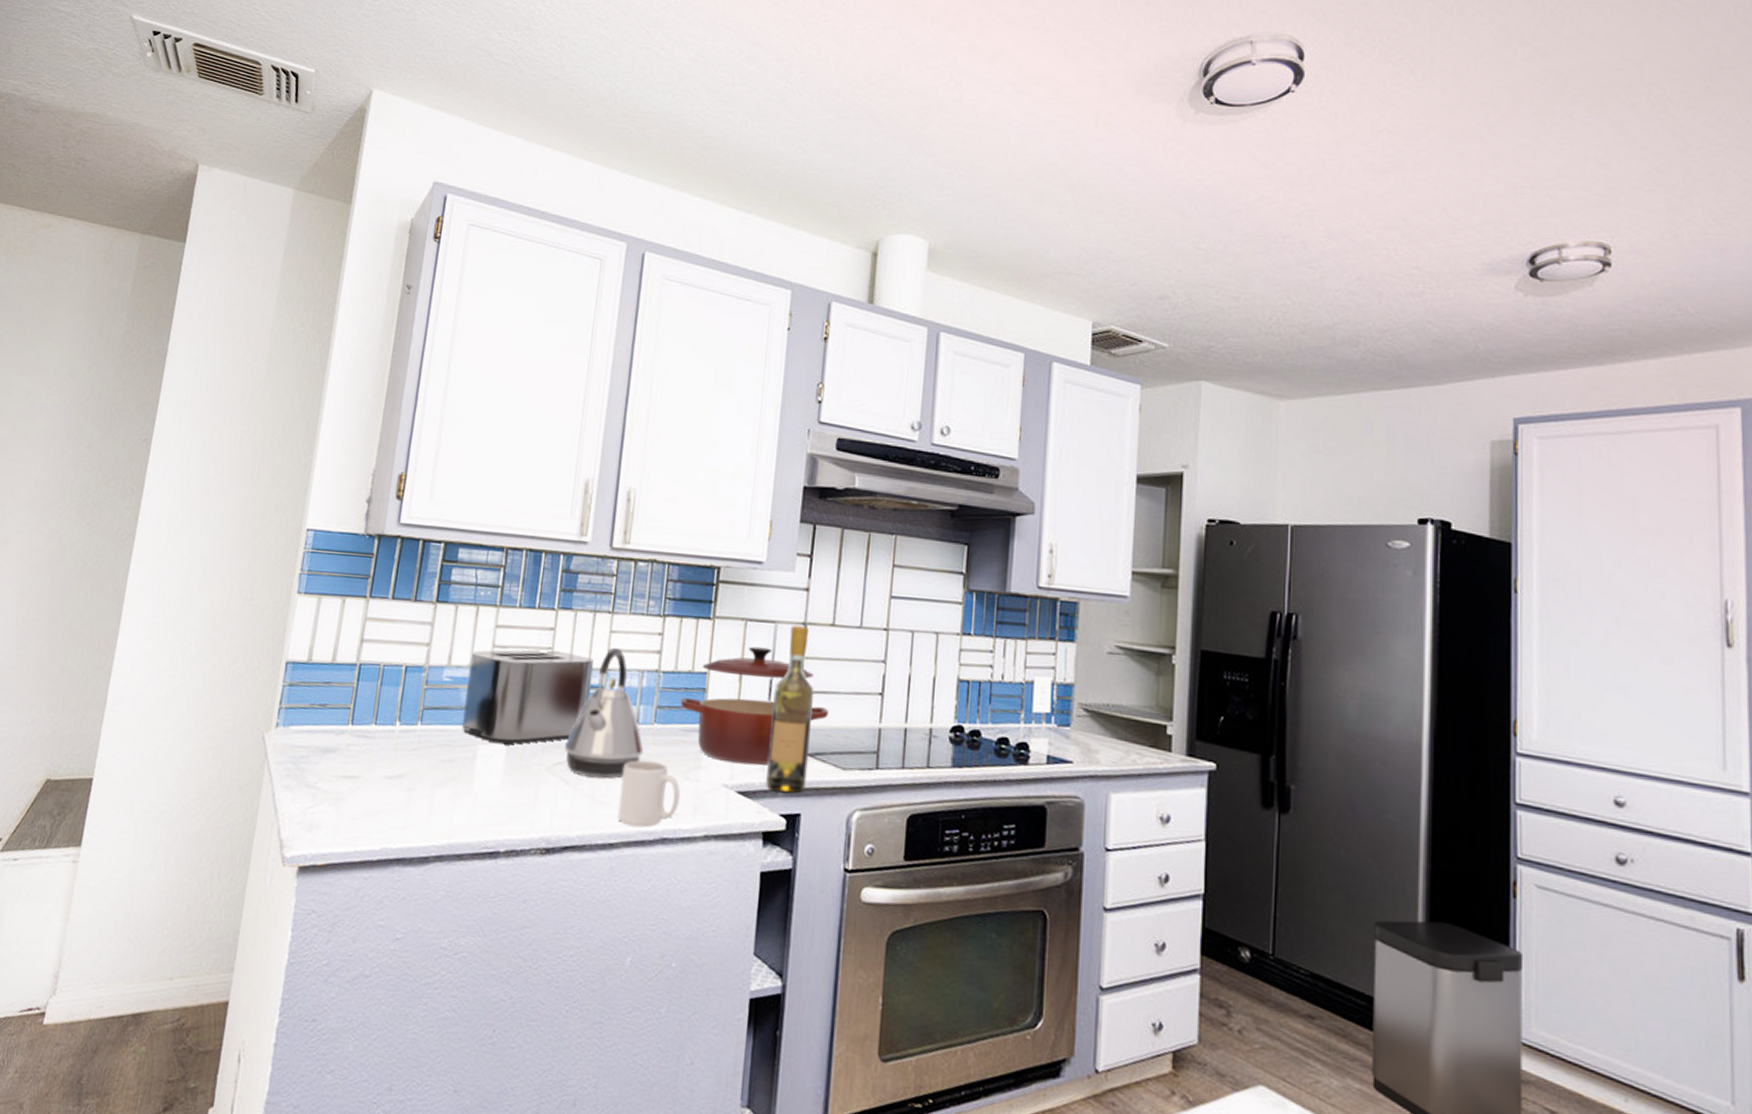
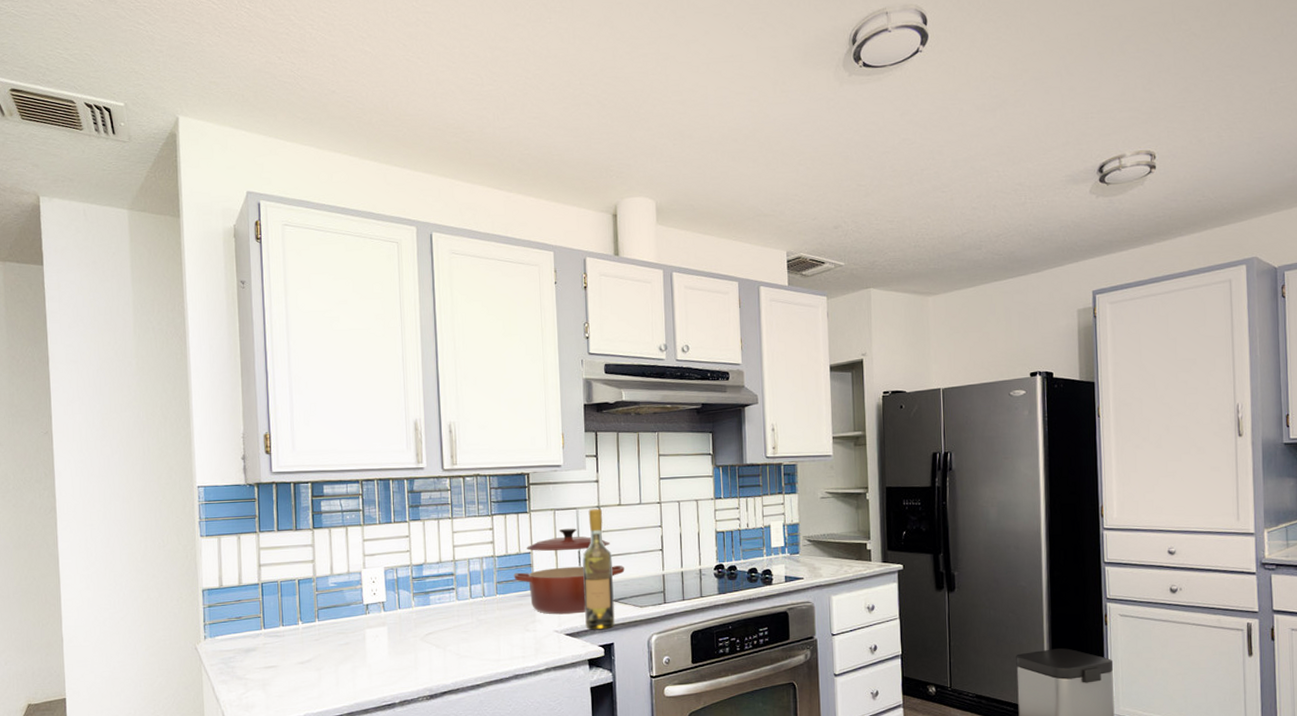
toaster: present [462,650,594,745] -> none [348,552,445,626]
kettle: present [564,648,644,778] -> none [432,544,492,639]
mug: present [617,760,680,828] -> none [478,621,524,671]

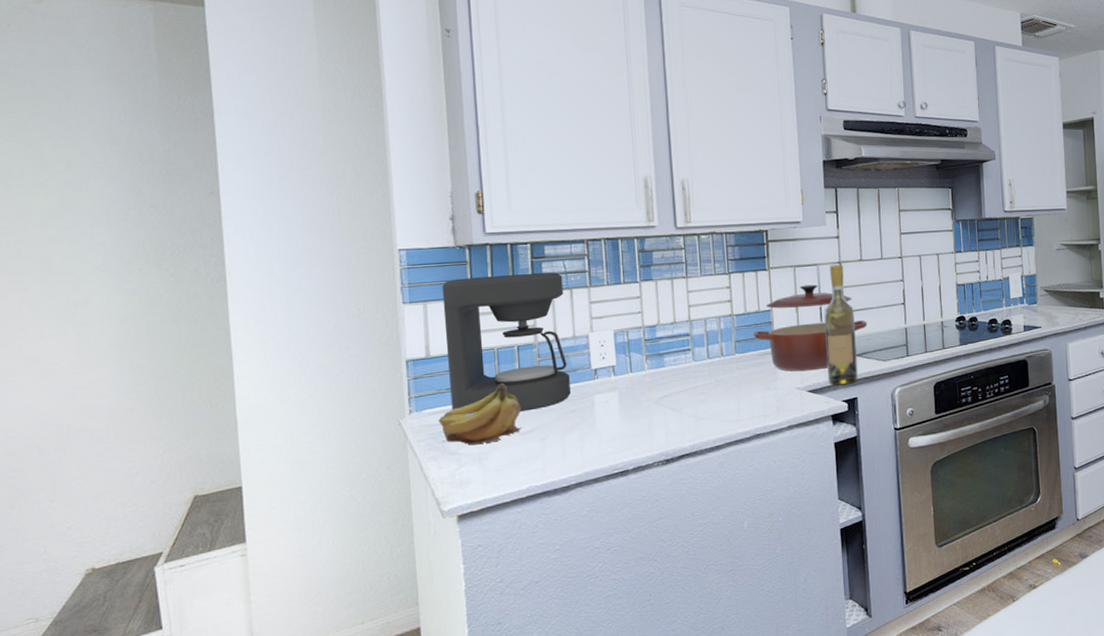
fruit: none [229,615,301,672] -> present [438,383,522,445]
coffee maker: none [234,511,344,642] -> present [442,272,571,412]

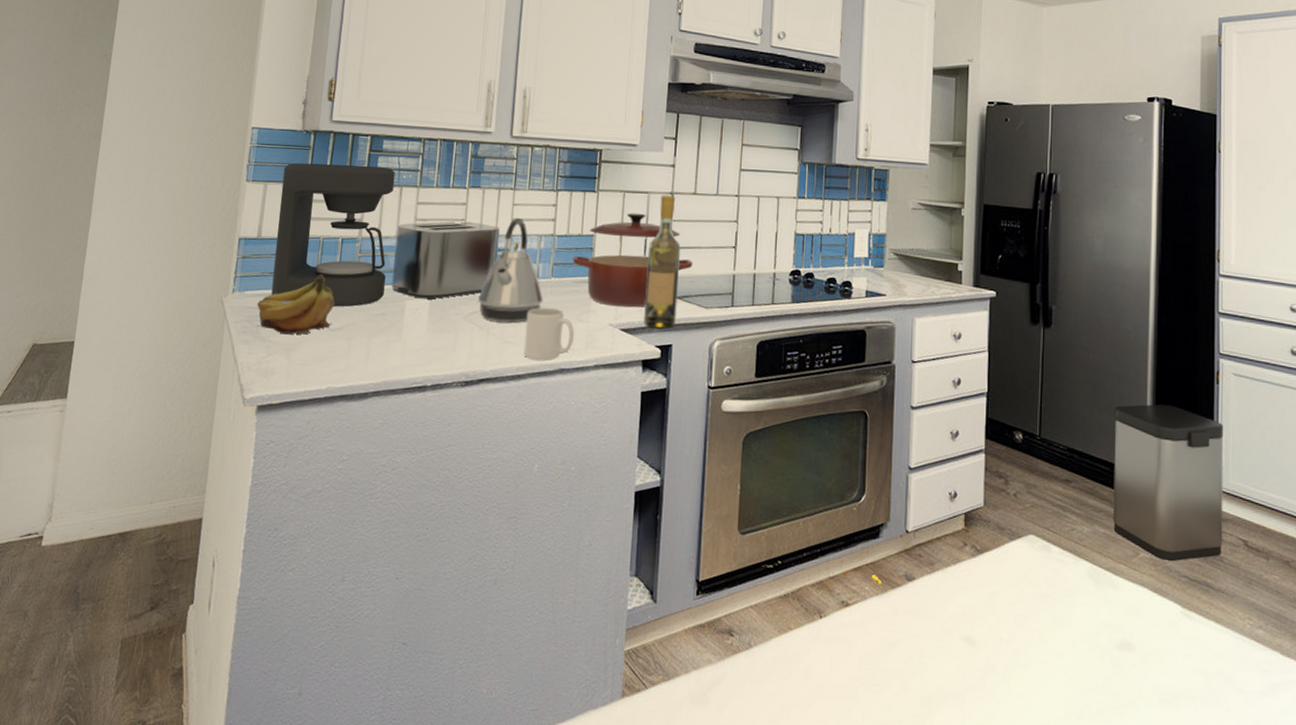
toaster: none [573,313,680,391] -> present [392,221,500,300]
kettle: none [666,304,731,402] -> present [478,218,544,323]
mug: none [716,381,765,431] -> present [523,307,574,362]

